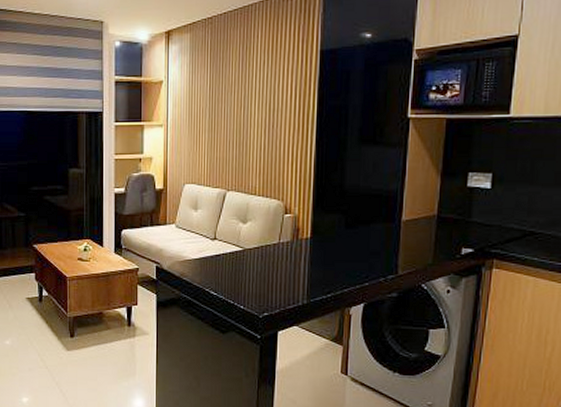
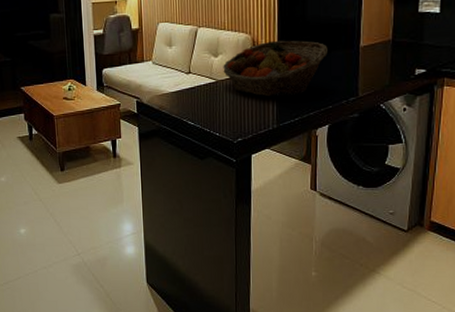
fruit basket: none [251,209,366,270] -> present [223,40,328,97]

